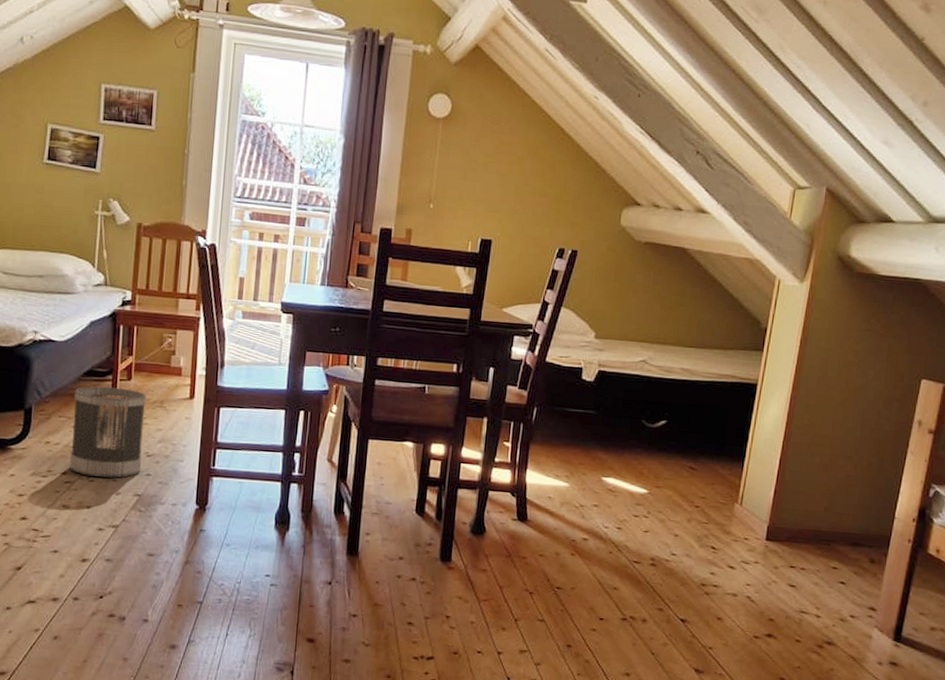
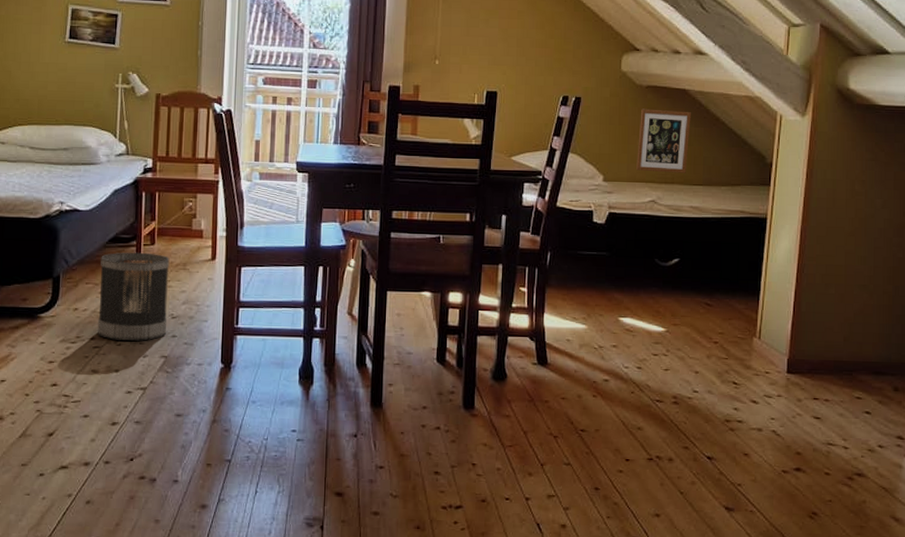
picture frame: none [629,265,689,334] -> present [636,108,691,173]

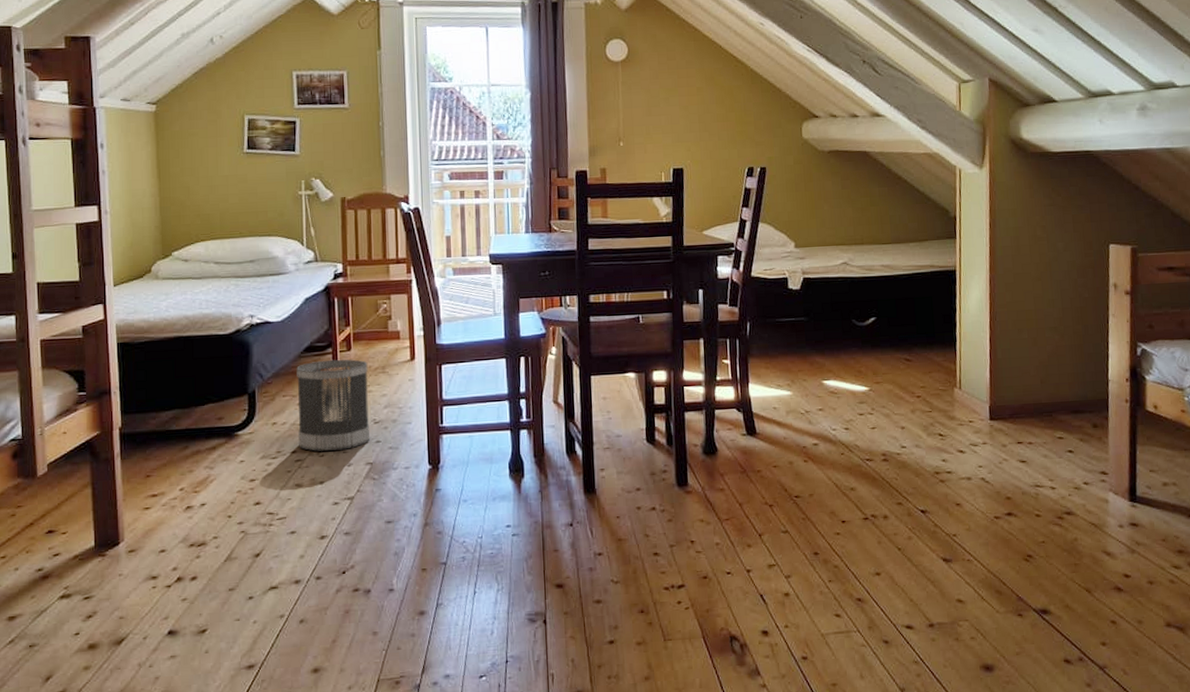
picture frame: present [636,108,691,173] -> none [825,173,875,235]

